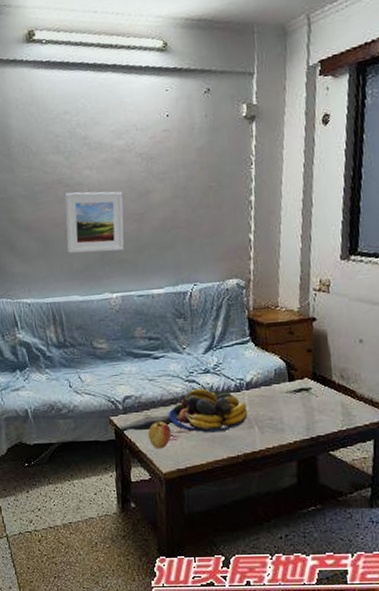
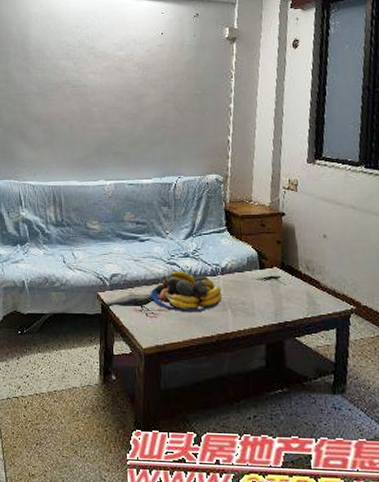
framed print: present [64,191,125,254] -> none [69,92,121,145]
apple: present [148,422,172,449] -> none [131,300,152,325]

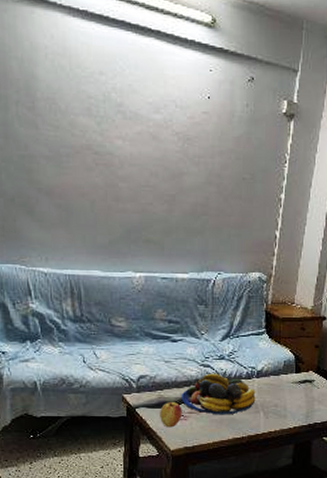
apple: none [131,300,152,325] -> present [160,402,182,428]

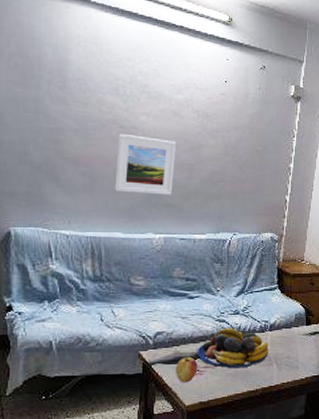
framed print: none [91,160,156,230] -> present [114,133,177,195]

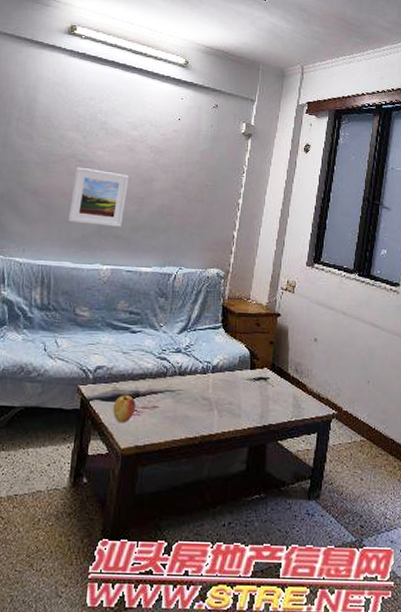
fruit bowl: present [197,327,269,369] -> none [136,366,211,412]

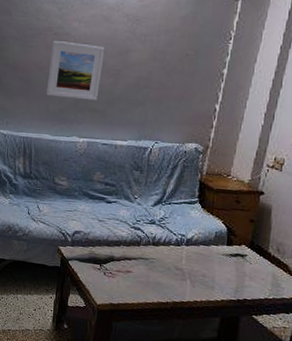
apple: present [113,395,136,423] -> none [89,258,111,283]

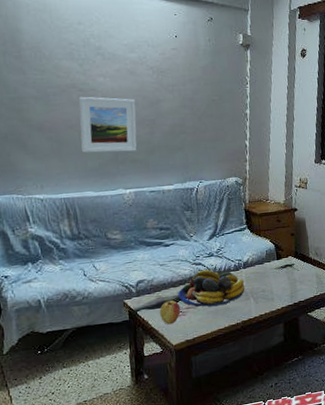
apple: none [89,258,111,283] -> present [159,300,181,325]
fruit bowl: none [111,235,184,278] -> present [178,269,245,307]

